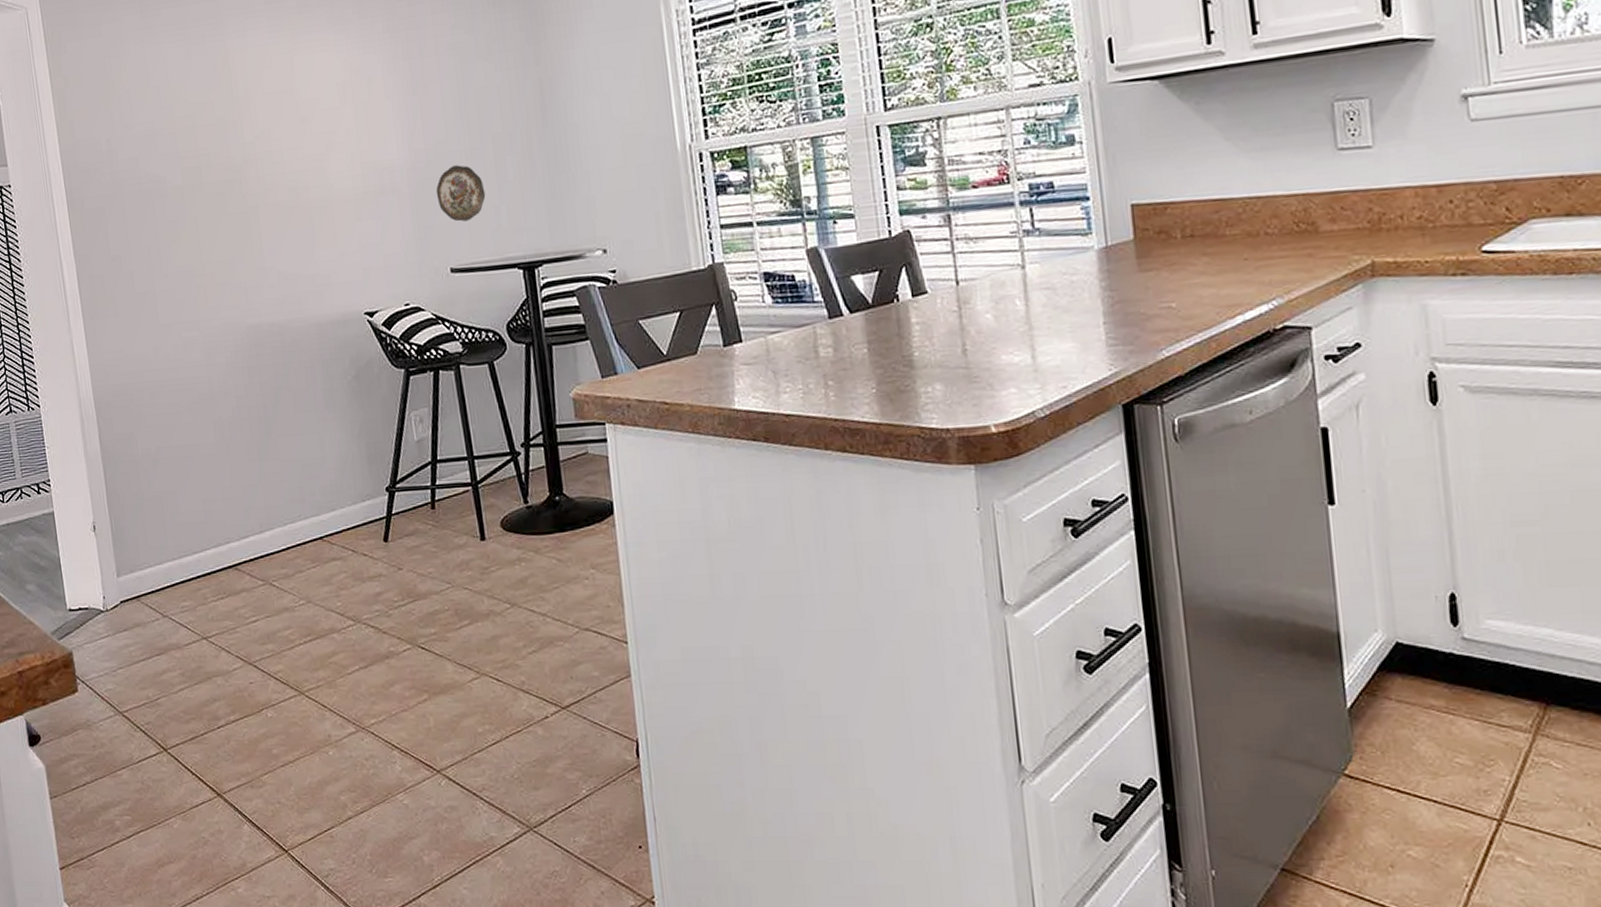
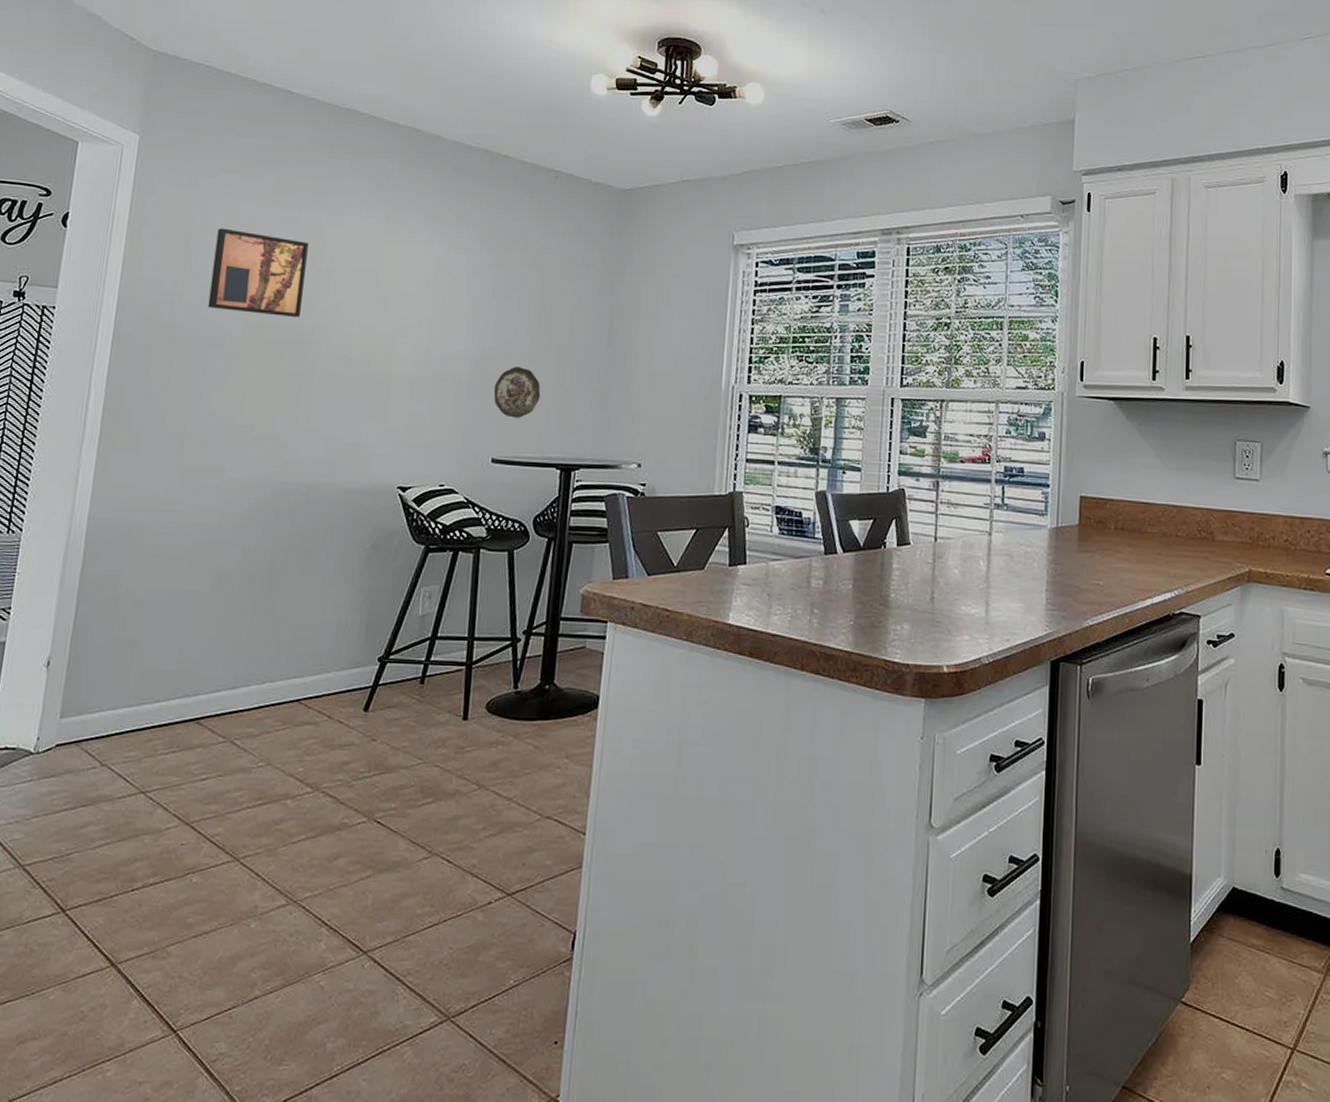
wall art: none [133,72,231,160] -> present [207,228,309,317]

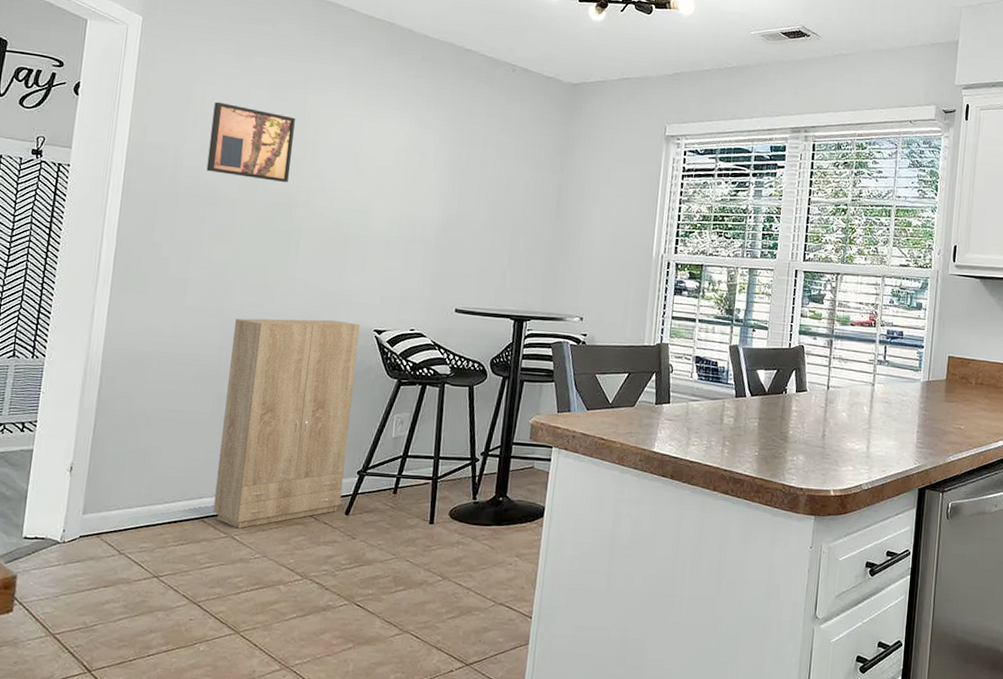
cabinet: none [210,476,382,731] -> present [213,318,360,529]
decorative plate: present [493,366,541,418] -> none [457,232,498,276]

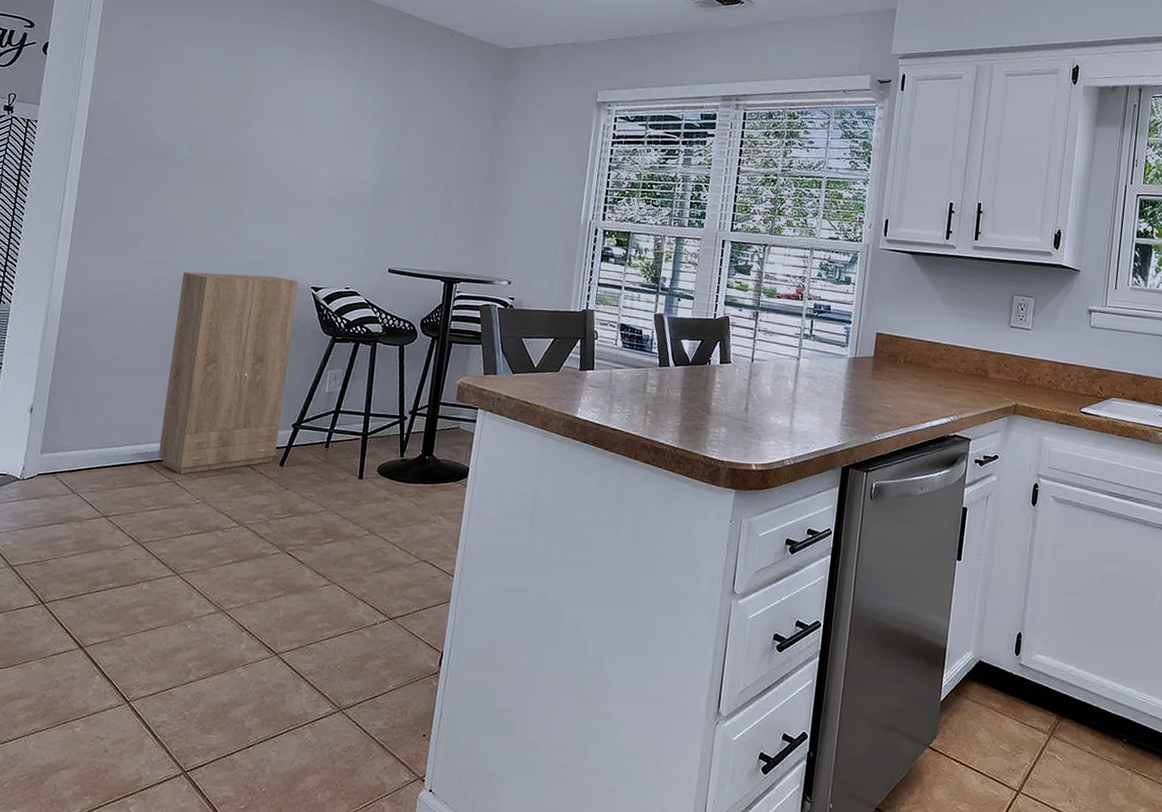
wall art: present [206,102,295,182] -> none [160,62,243,141]

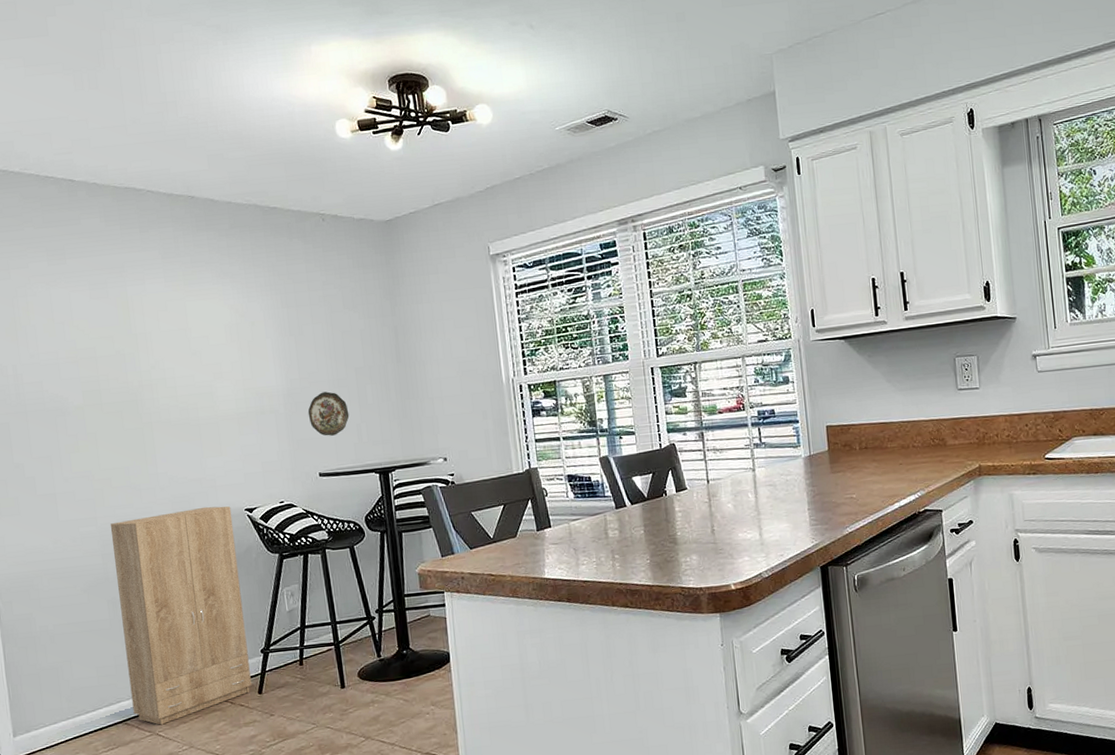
decorative plate: none [392,194,431,237] -> present [307,391,350,436]

